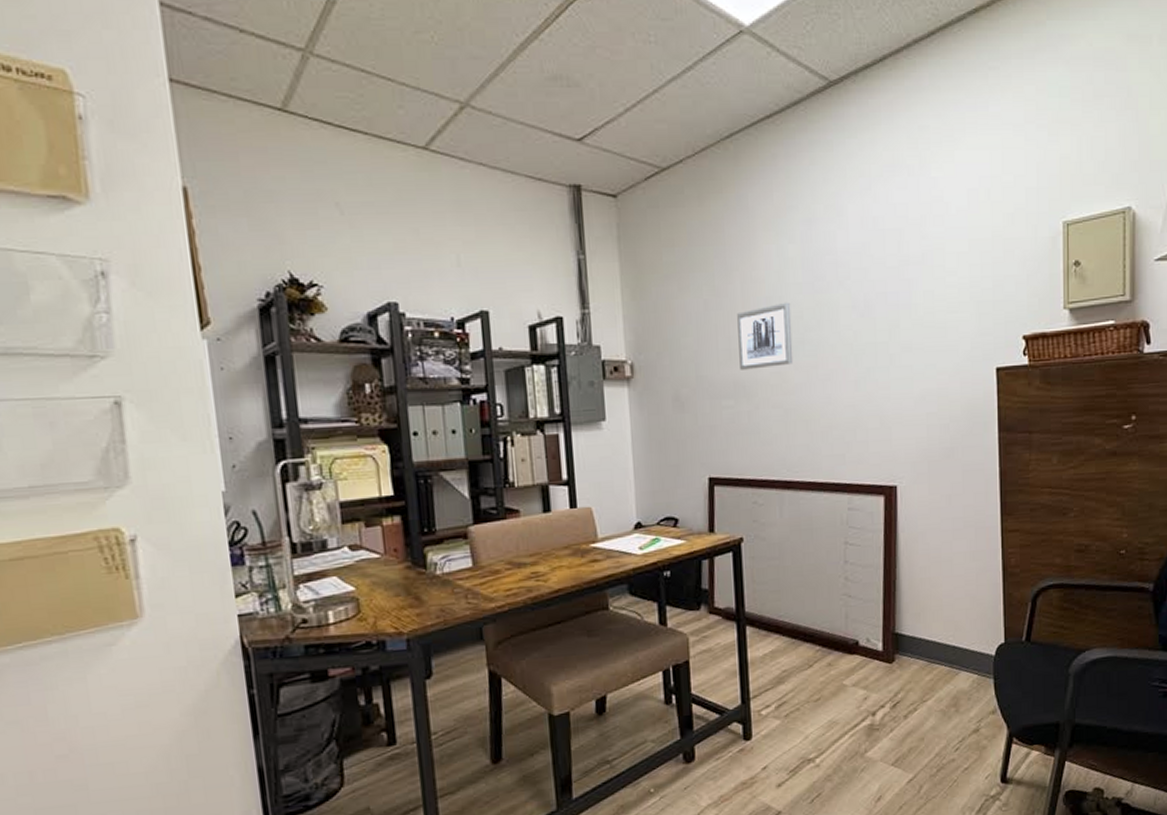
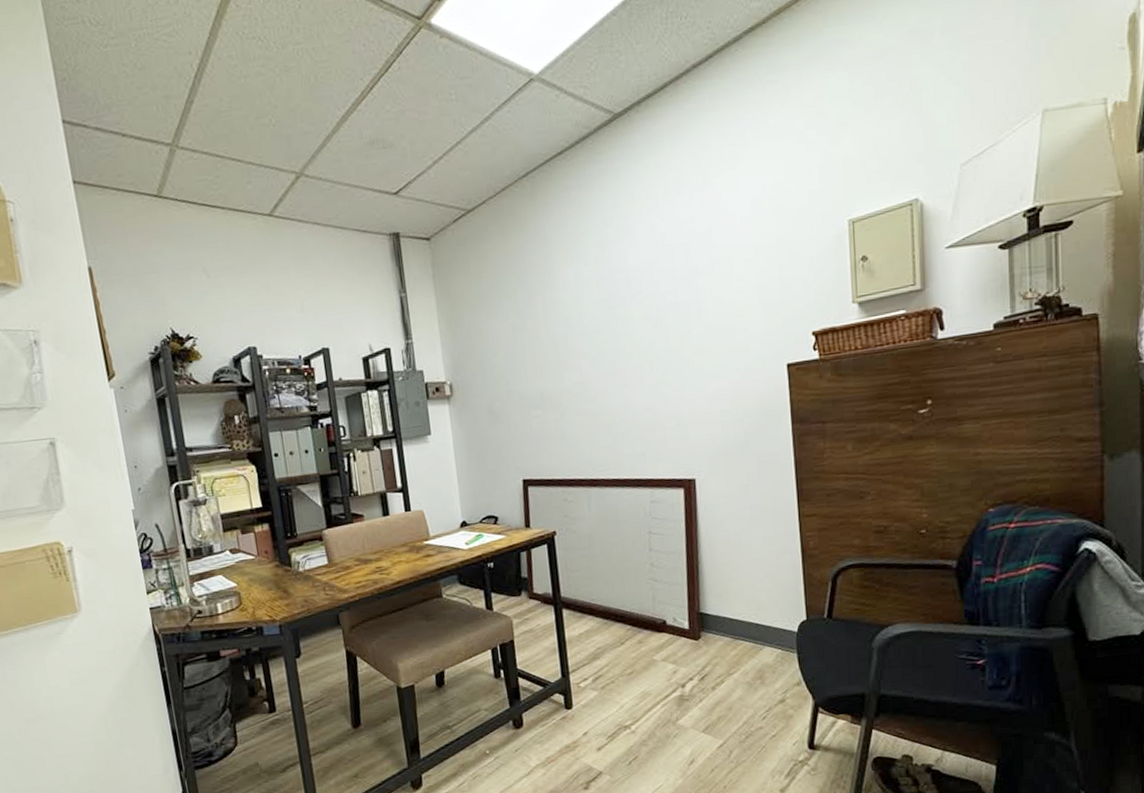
wall art: present [737,302,794,370] -> none [541,318,594,383]

